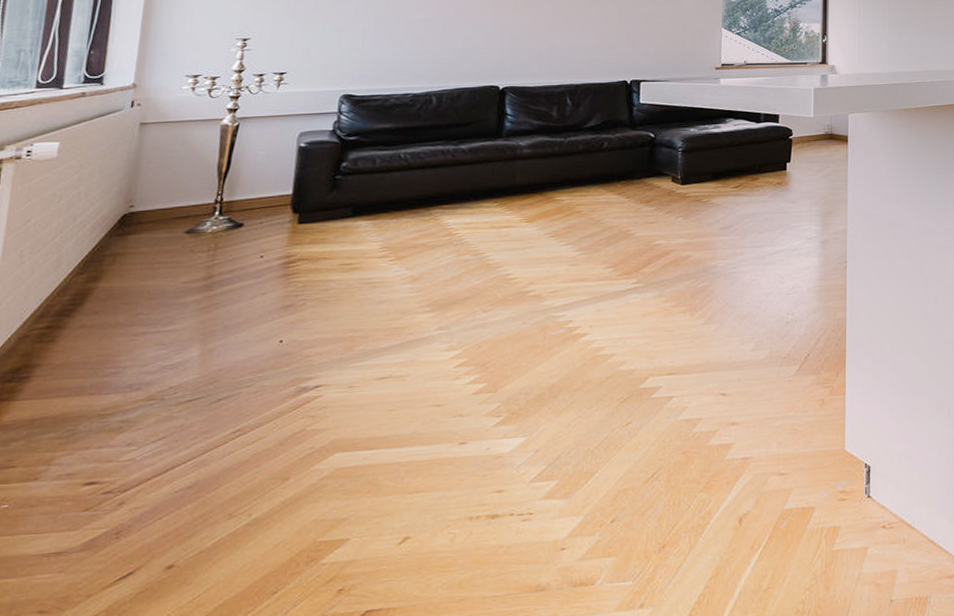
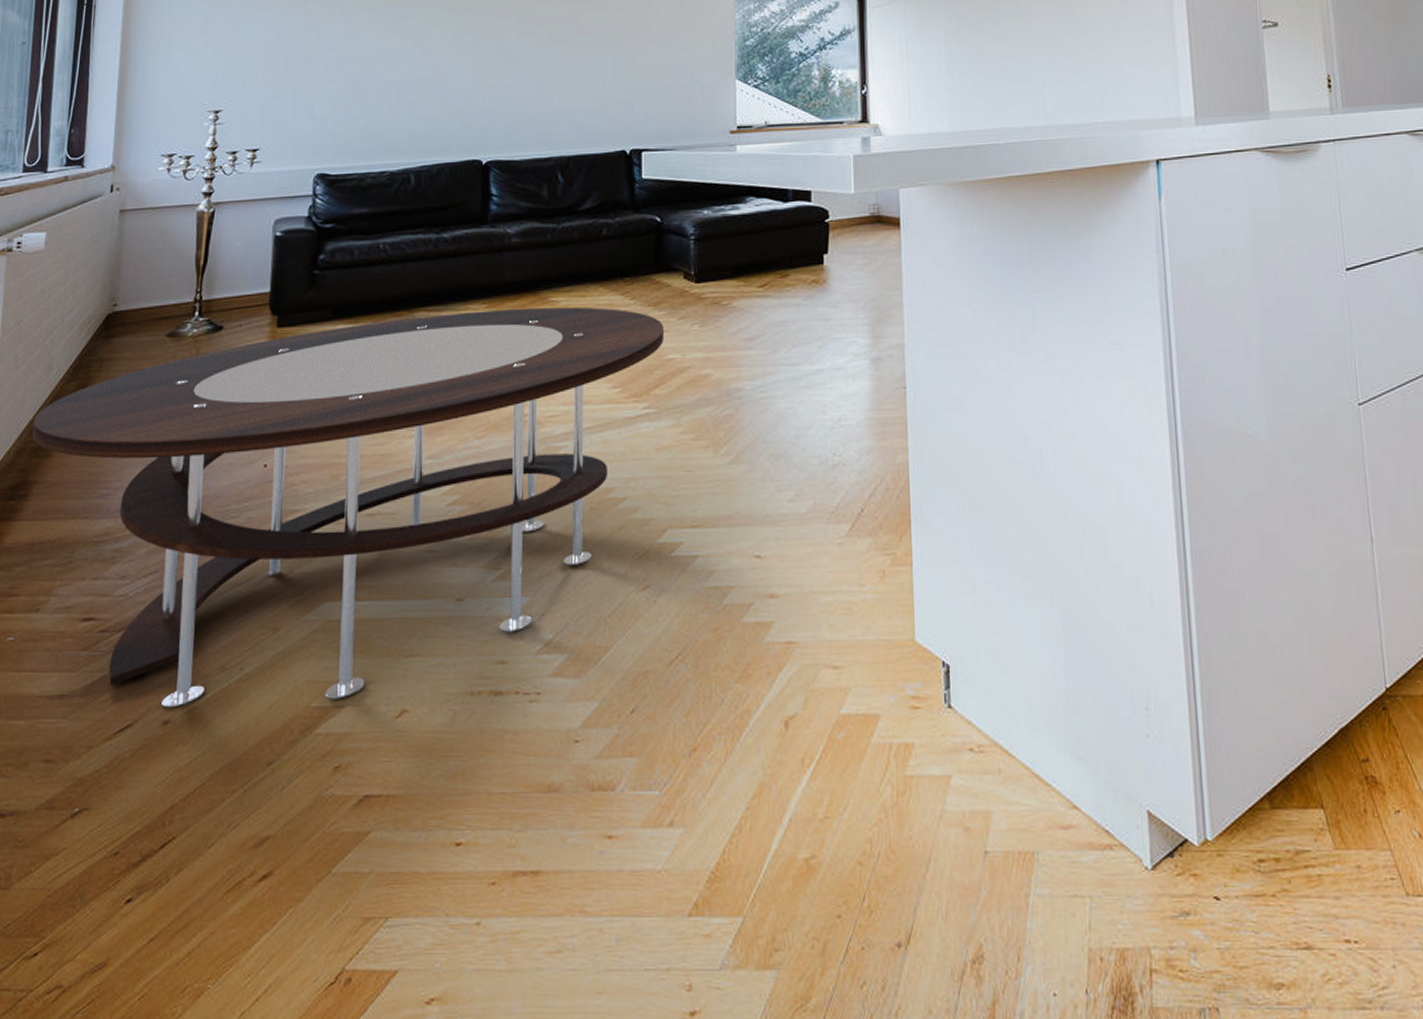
coffee table: none [36,204,653,555] -> present [32,307,663,708]

